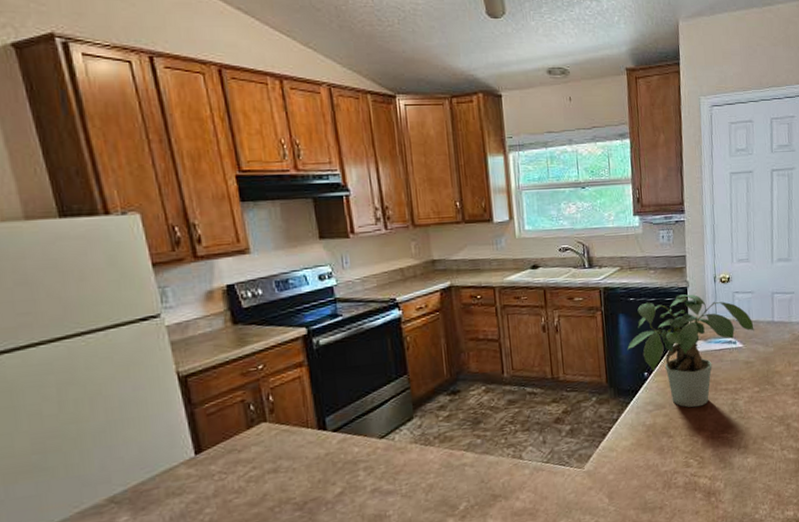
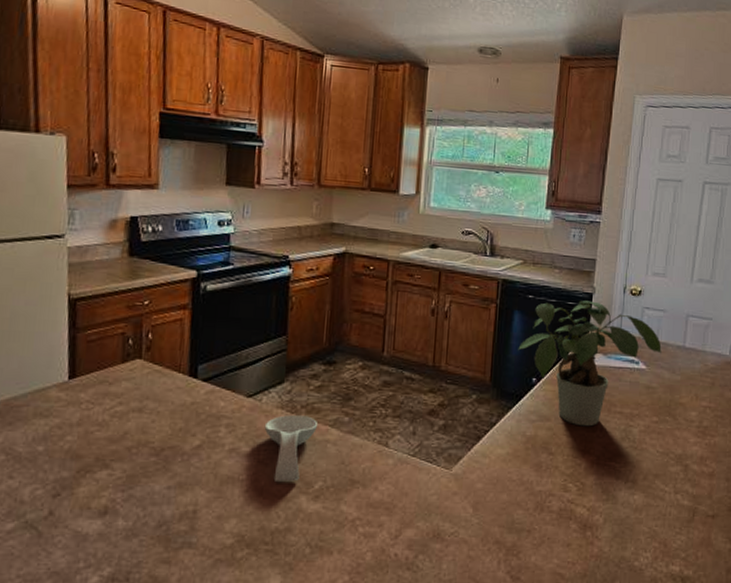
spoon rest: none [401,445,454,512] -> present [264,414,319,483]

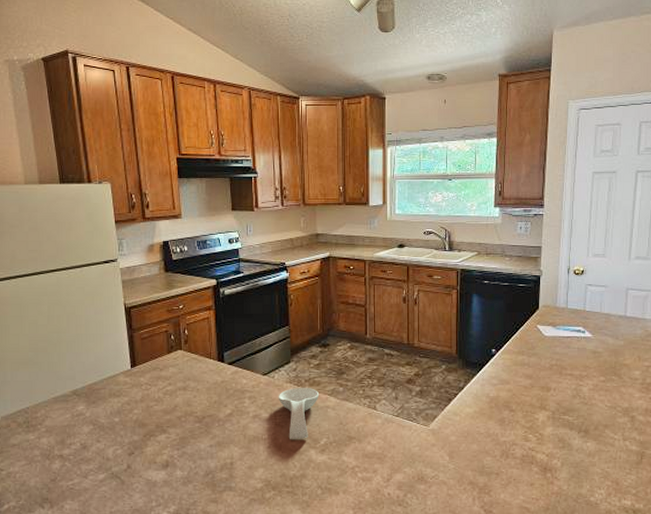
potted plant: present [518,300,662,427] -> none [478,282,605,387]

